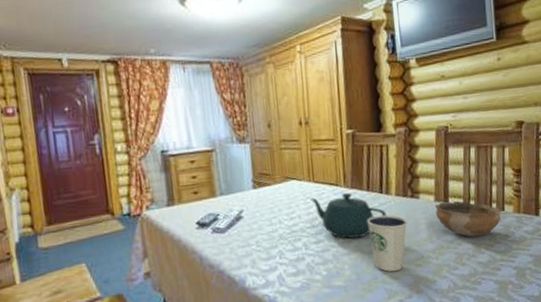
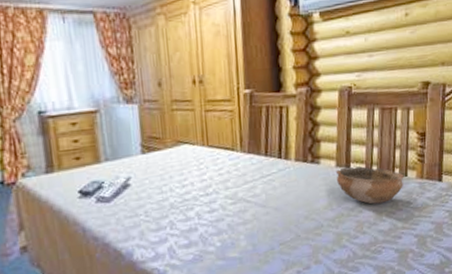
teapot: present [309,192,386,239] -> none [203,157,285,207]
dixie cup: present [367,214,408,272] -> none [264,181,307,242]

